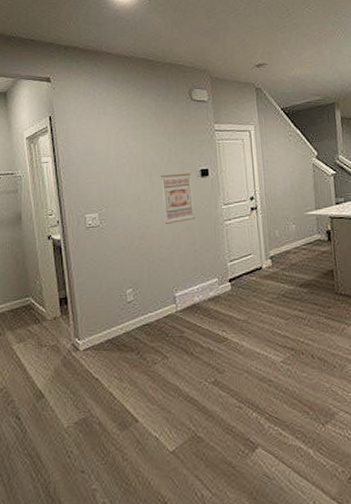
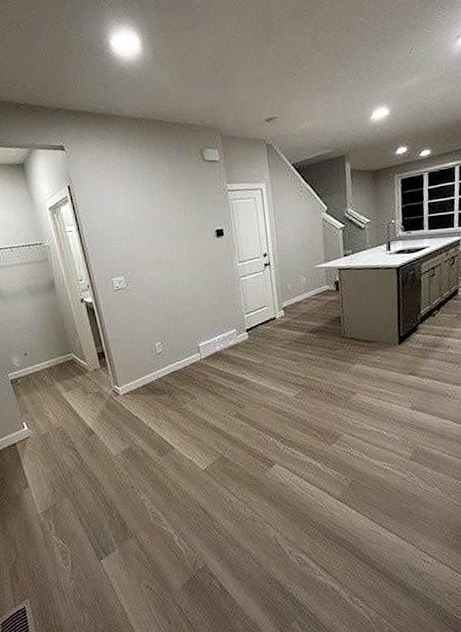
wall art: present [161,173,195,224] -> none [179,233,213,283]

